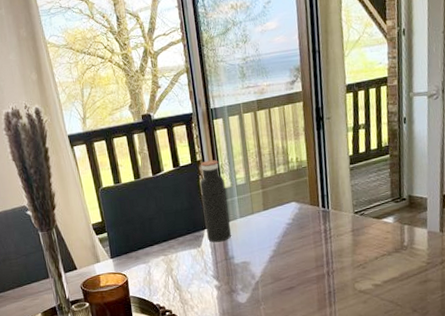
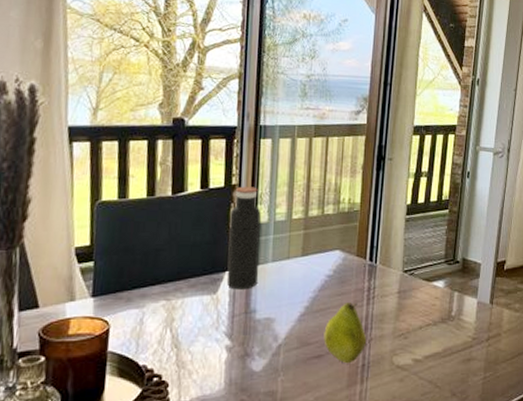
fruit: none [292,243,329,292] -> present [324,302,366,364]

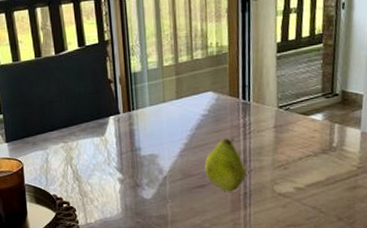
water bottle: present [226,186,261,290] -> none [107,40,139,132]

